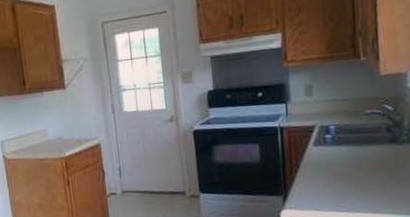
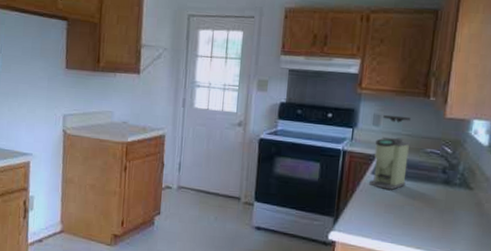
coffee grinder: none [311,81,351,159] -> present [368,114,411,190]

